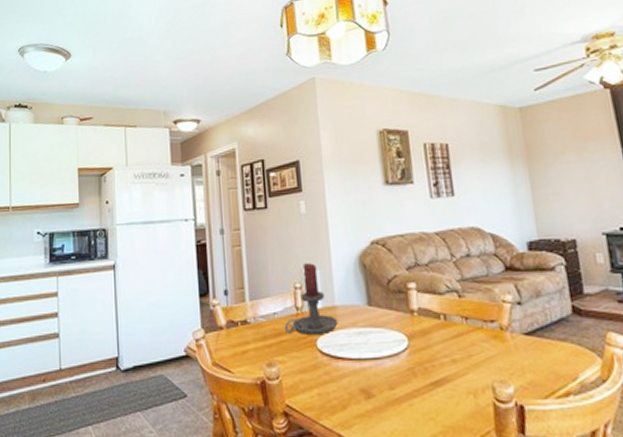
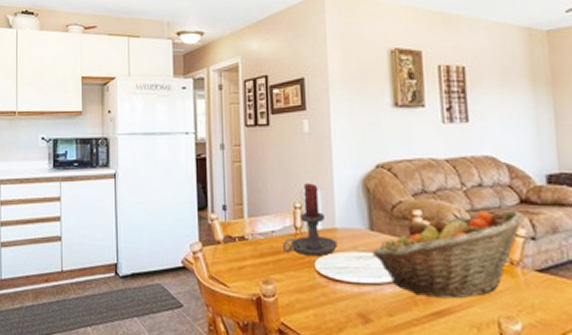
fruit basket: none [371,278,510,368] -> present [372,210,524,299]

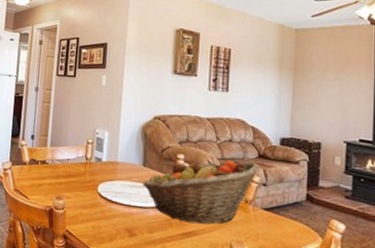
candle holder: present [282,183,338,256] -> none [74,125,117,182]

